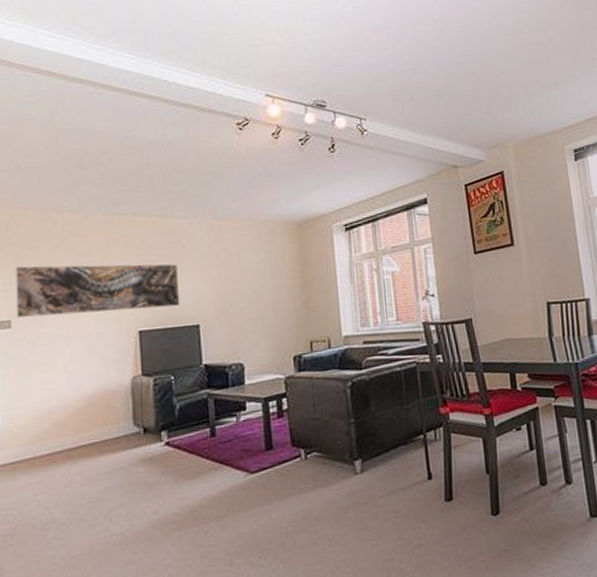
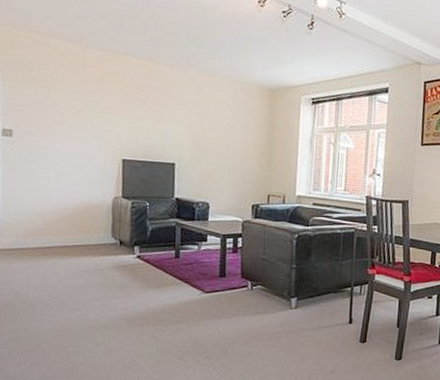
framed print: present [14,264,180,318] -> none [17,83,162,143]

